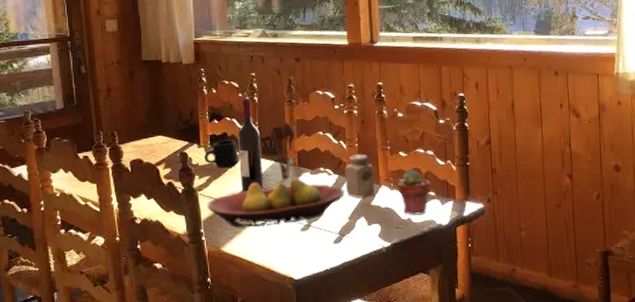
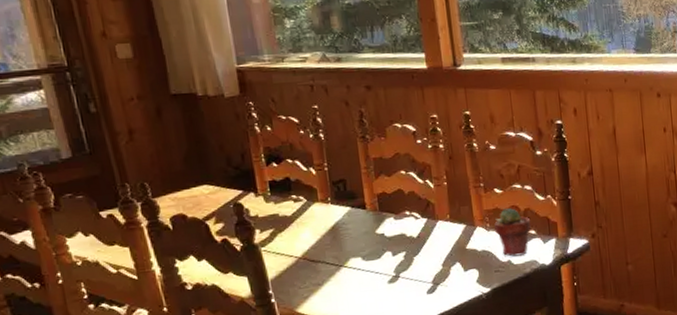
mug: present [204,140,239,168] -> none [264,185,308,219]
fruit bowl: present [207,178,346,227] -> none [273,224,437,285]
wine bottle: present [237,97,264,192] -> none [302,135,341,245]
utensil holder: present [269,122,295,181] -> none [341,161,374,229]
salt shaker: present [344,154,375,198] -> none [433,194,470,243]

